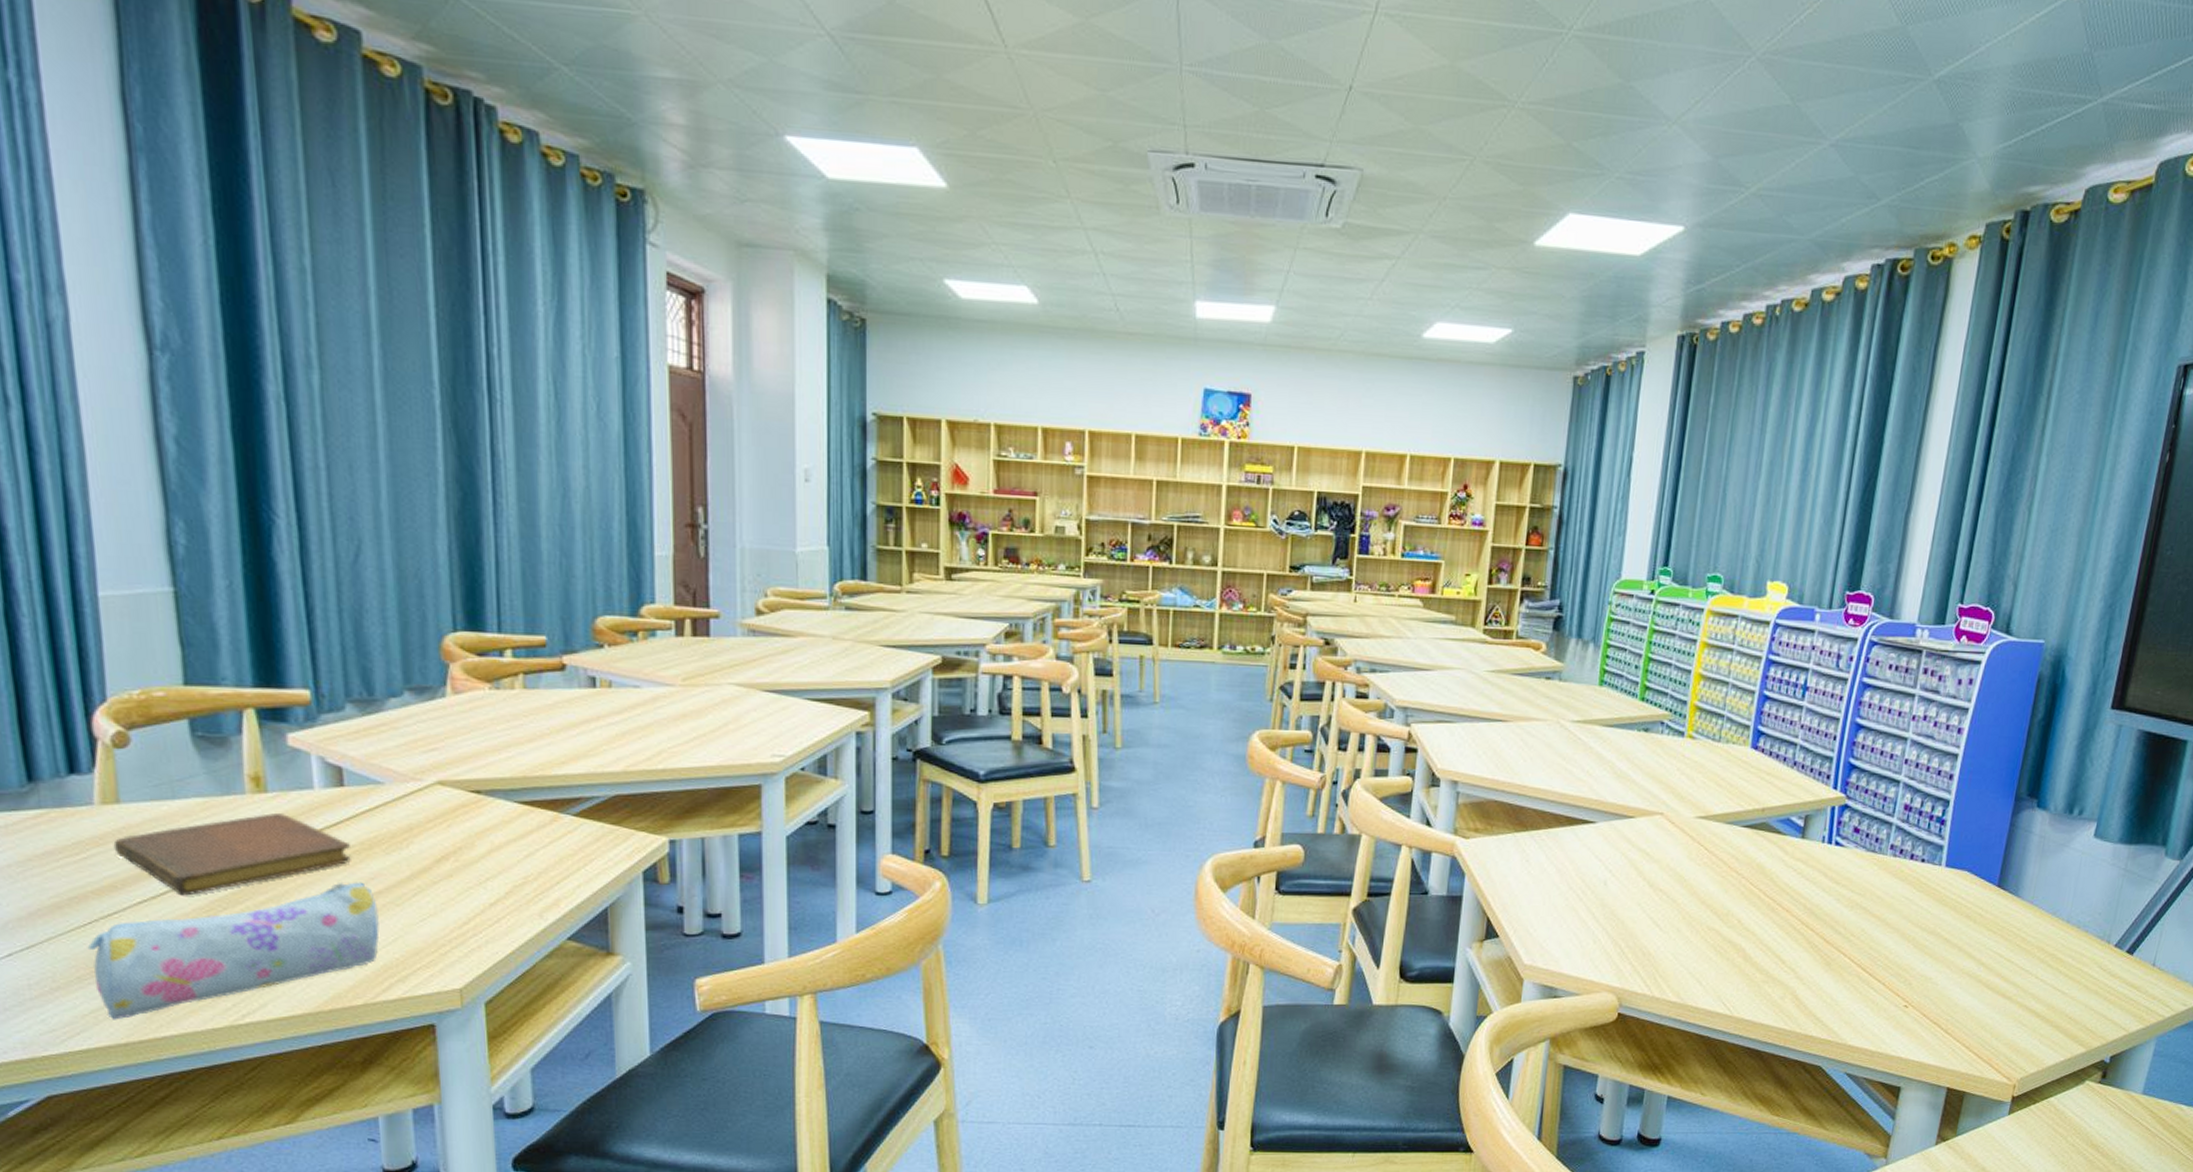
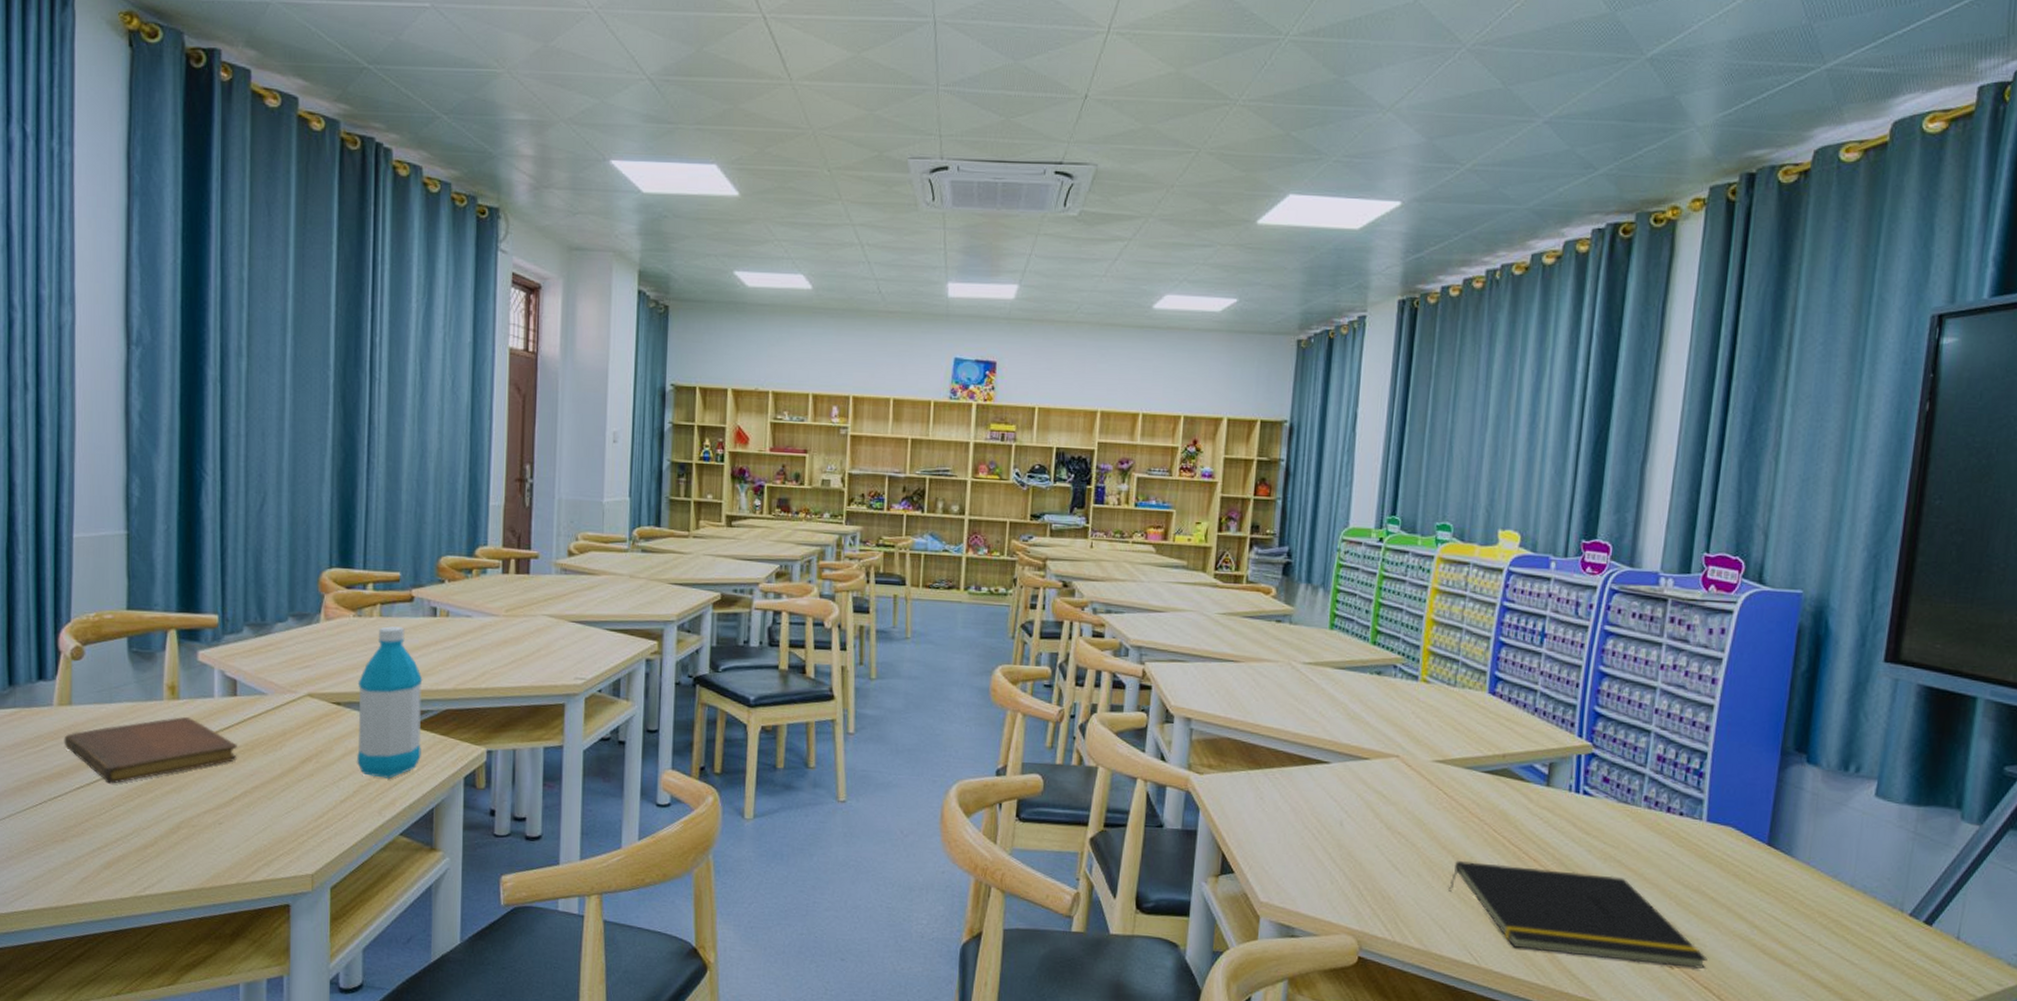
pencil case: present [87,882,380,1020] -> none [36,777,254,887]
water bottle: none [501,700,588,876] -> present [356,626,423,779]
notepad: none [1706,915,1938,1006] -> present [1449,861,1707,969]

